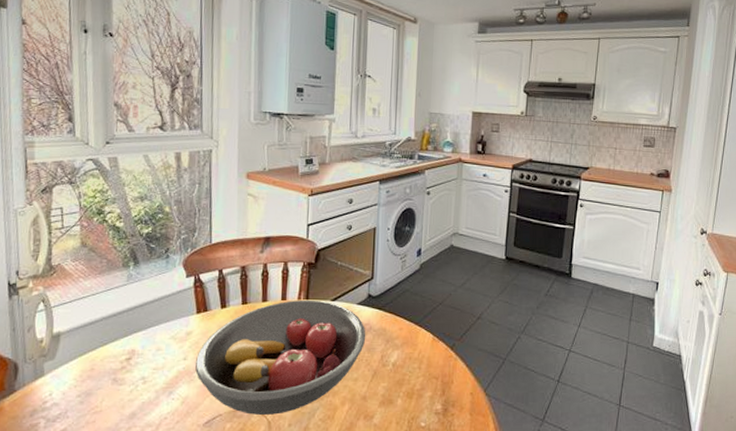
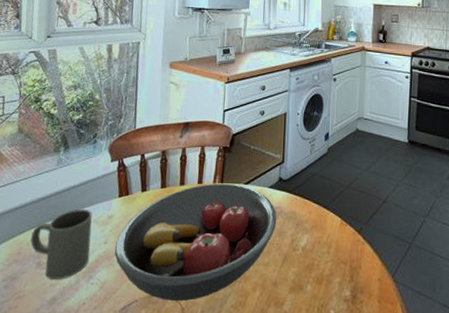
mug: none [104,325,170,395] -> present [30,208,92,279]

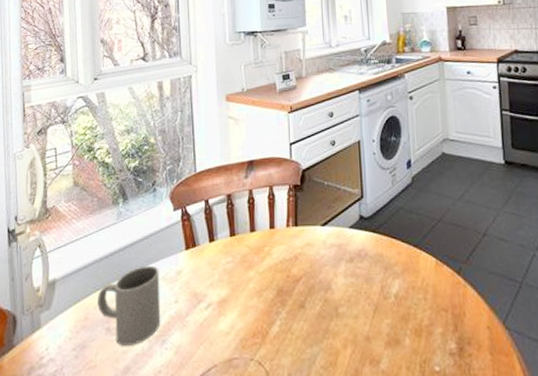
fruit bowl: present [115,183,277,301] -> none [187,226,363,364]

